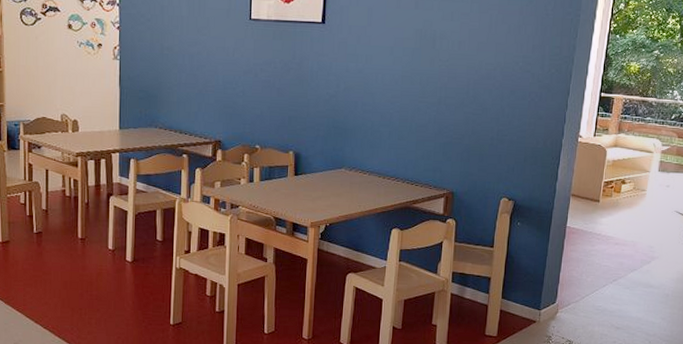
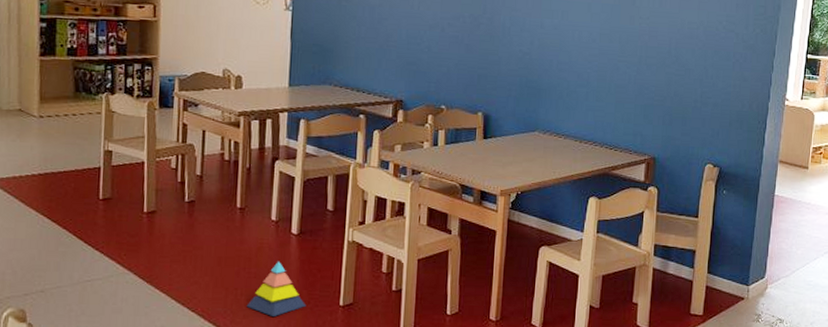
stacking toy: none [90,285,142,333] -> present [246,261,307,316]

